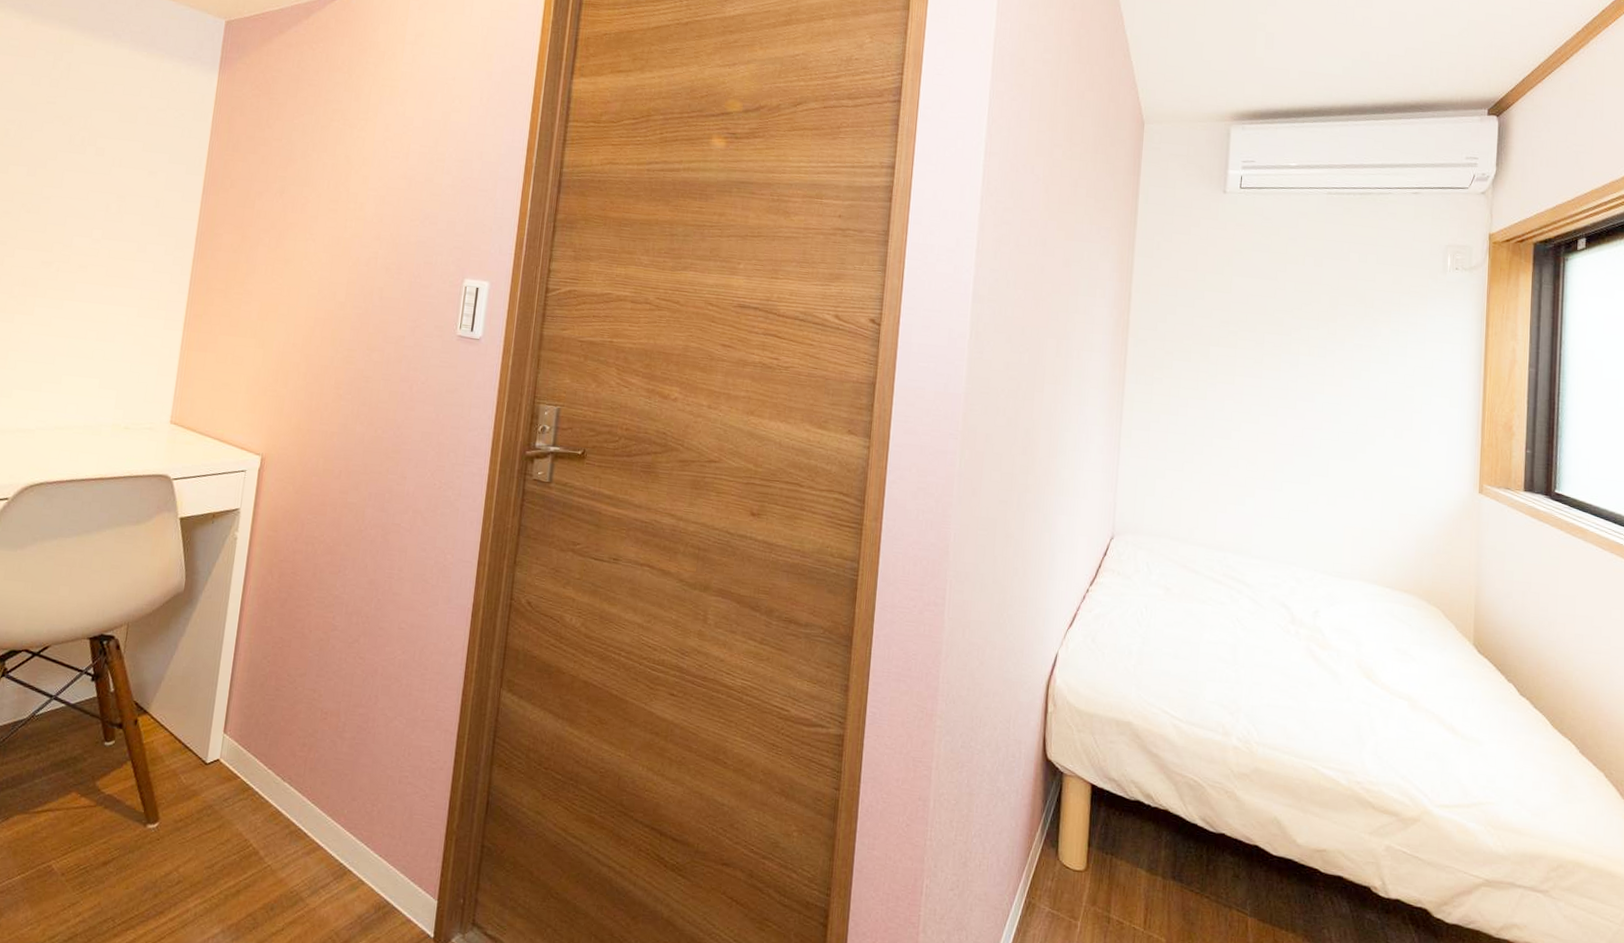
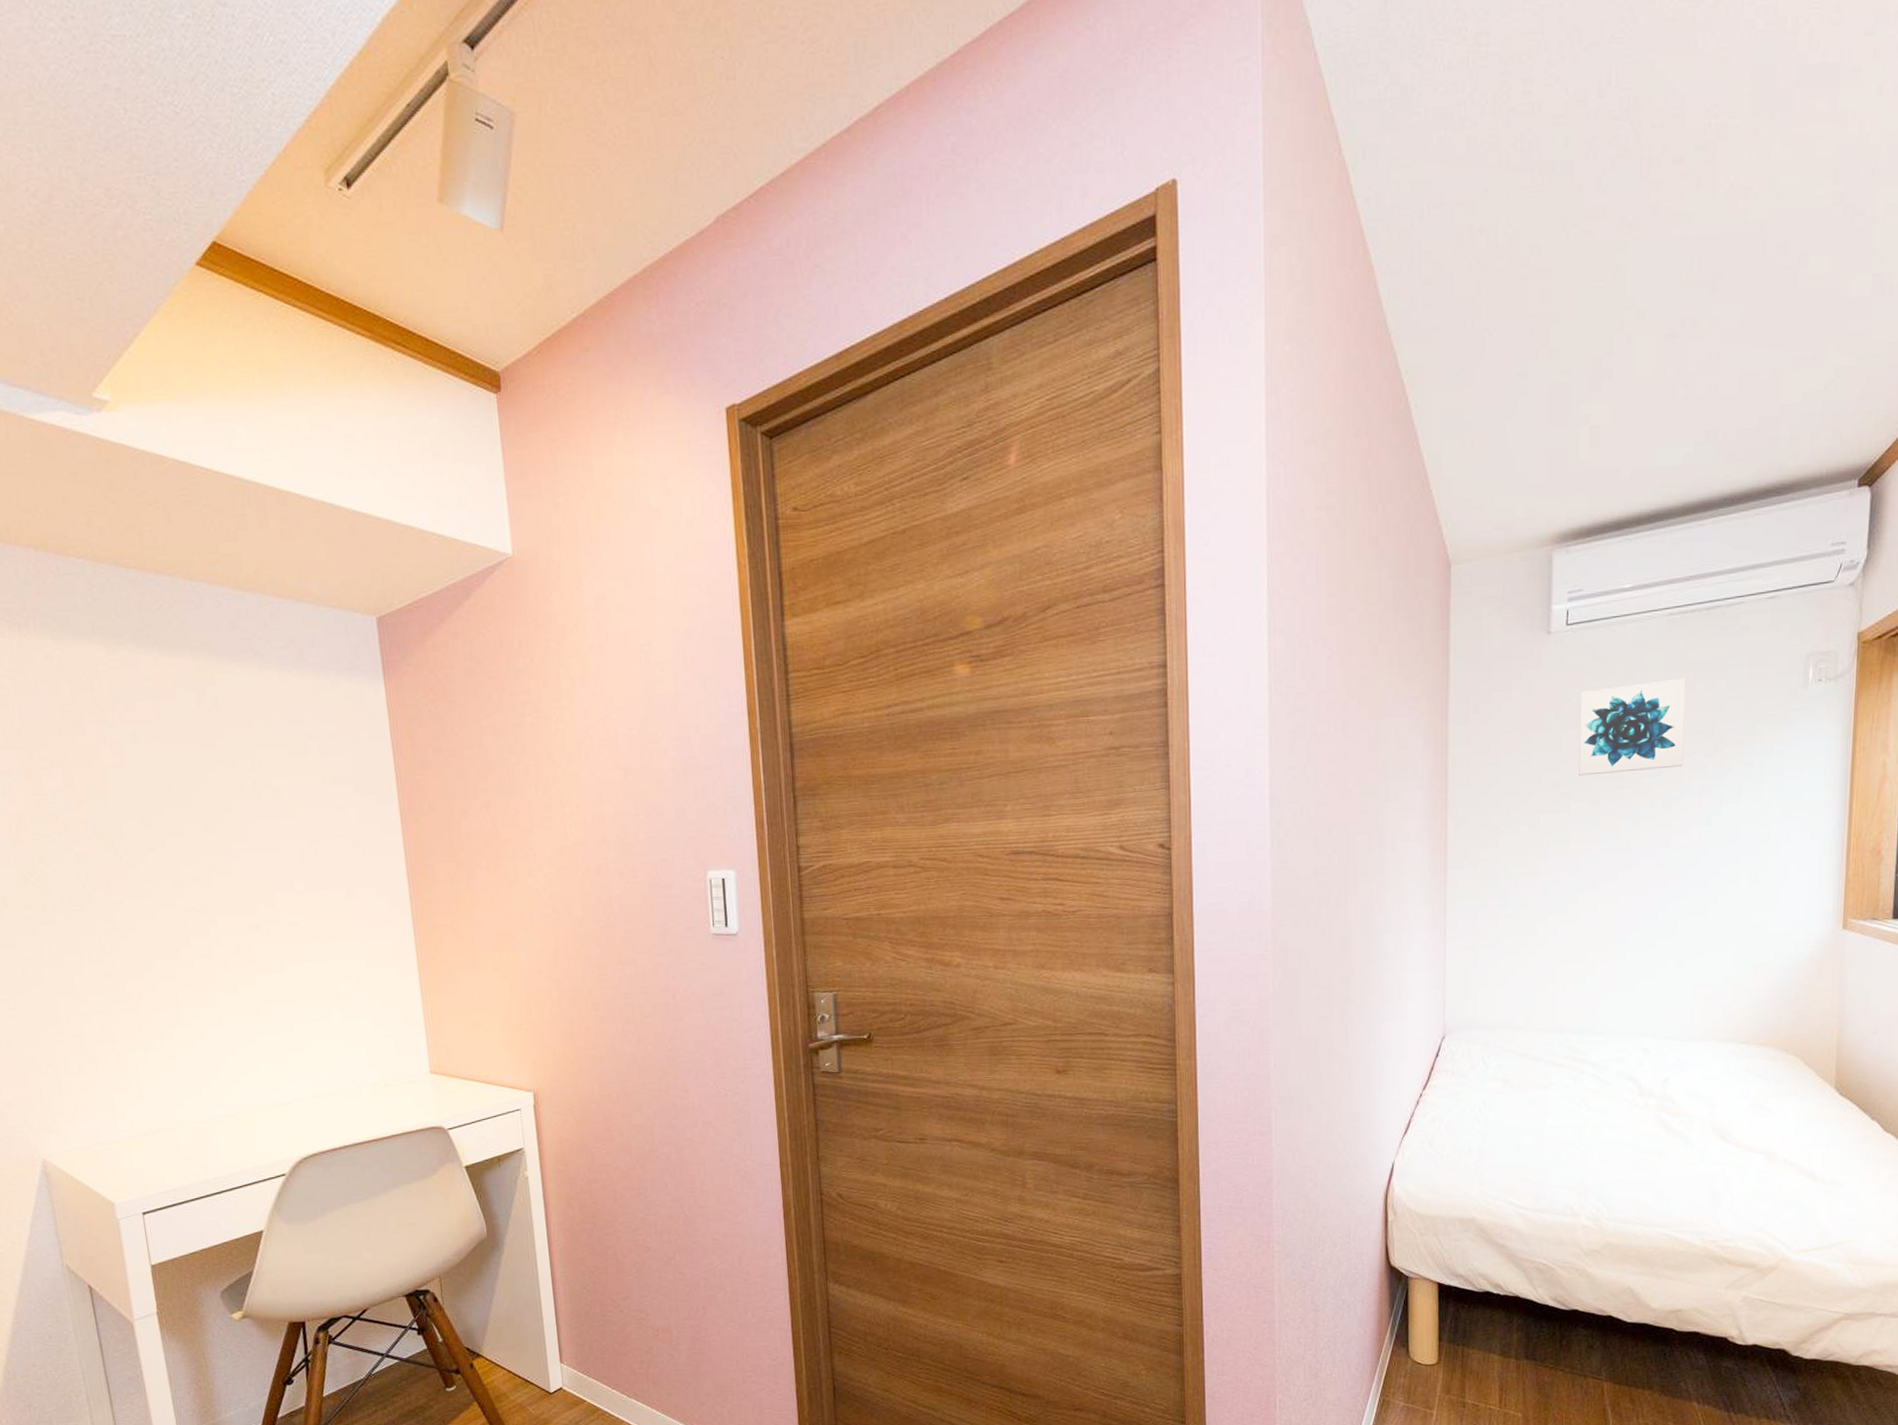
wall art: none [1246,245,1341,324] -> present [1578,678,1686,776]

